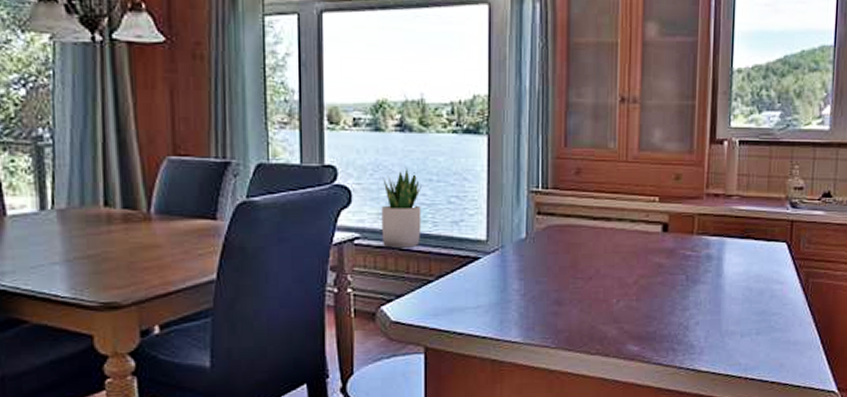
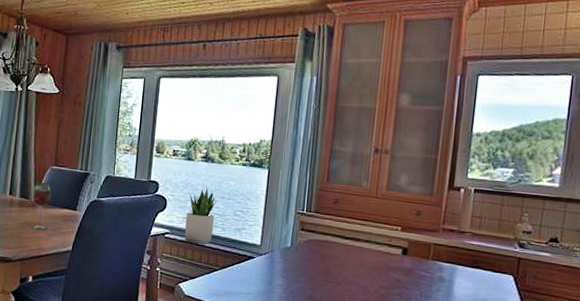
wineglass: none [143,183,174,254] -> present [32,182,52,230]

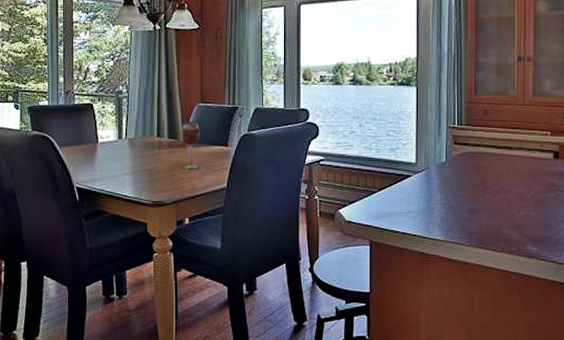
planter: present [184,187,216,244] -> none [339,110,368,167]

